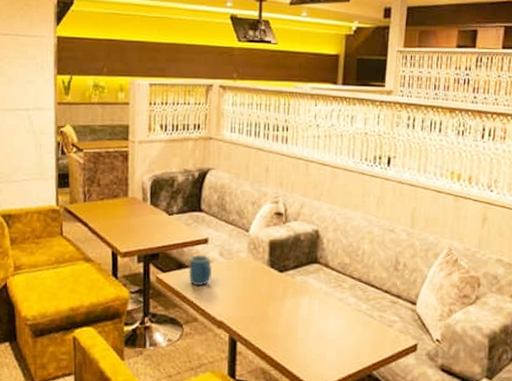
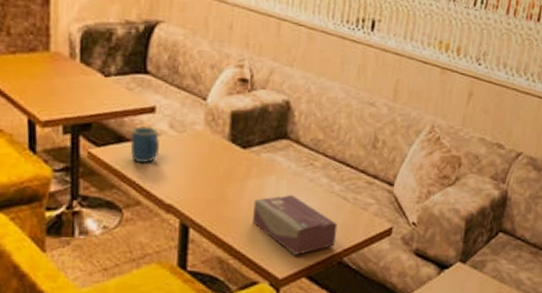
tissue box: none [290,312,366,369] -> present [253,194,338,256]

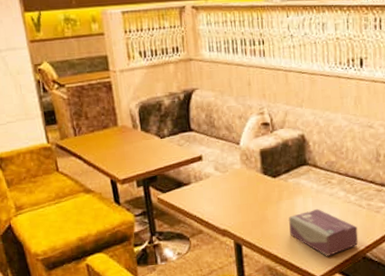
mug: present [130,126,160,164] -> none [186,172,210,202]

